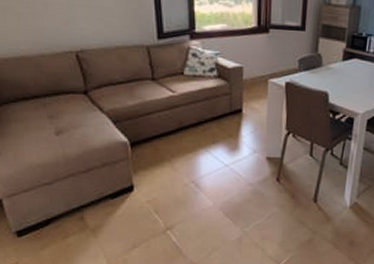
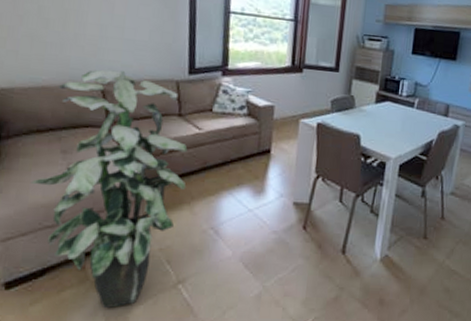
indoor plant: none [24,37,166,252] -> present [30,69,188,309]

